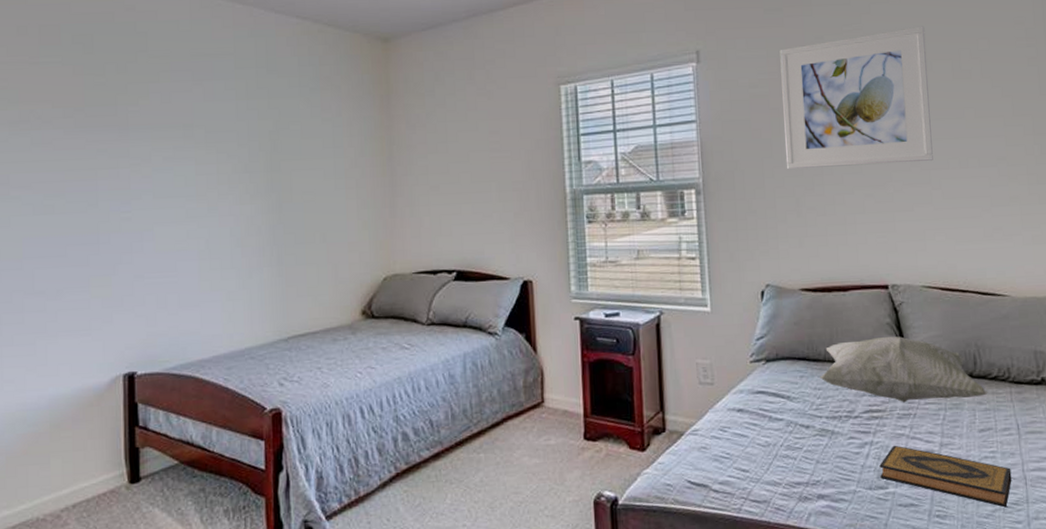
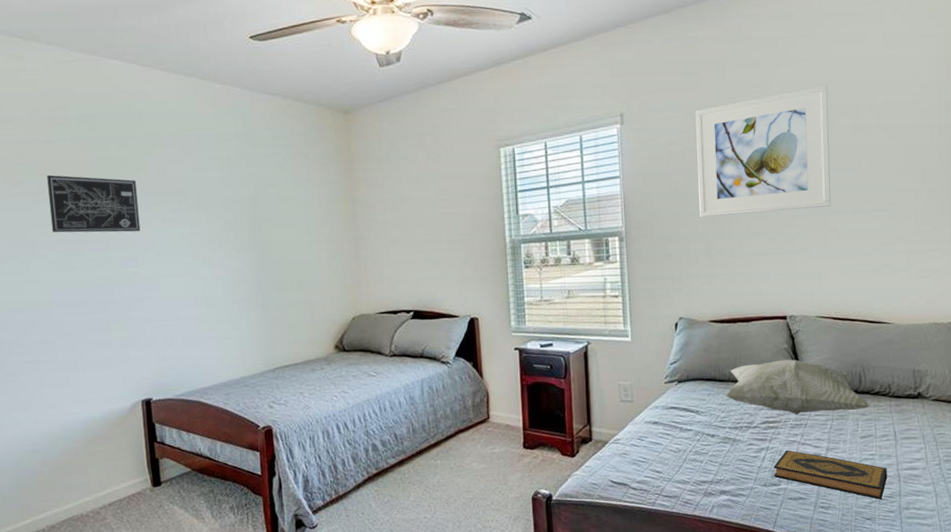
wall art: none [29,101,137,171] -> present [47,174,141,233]

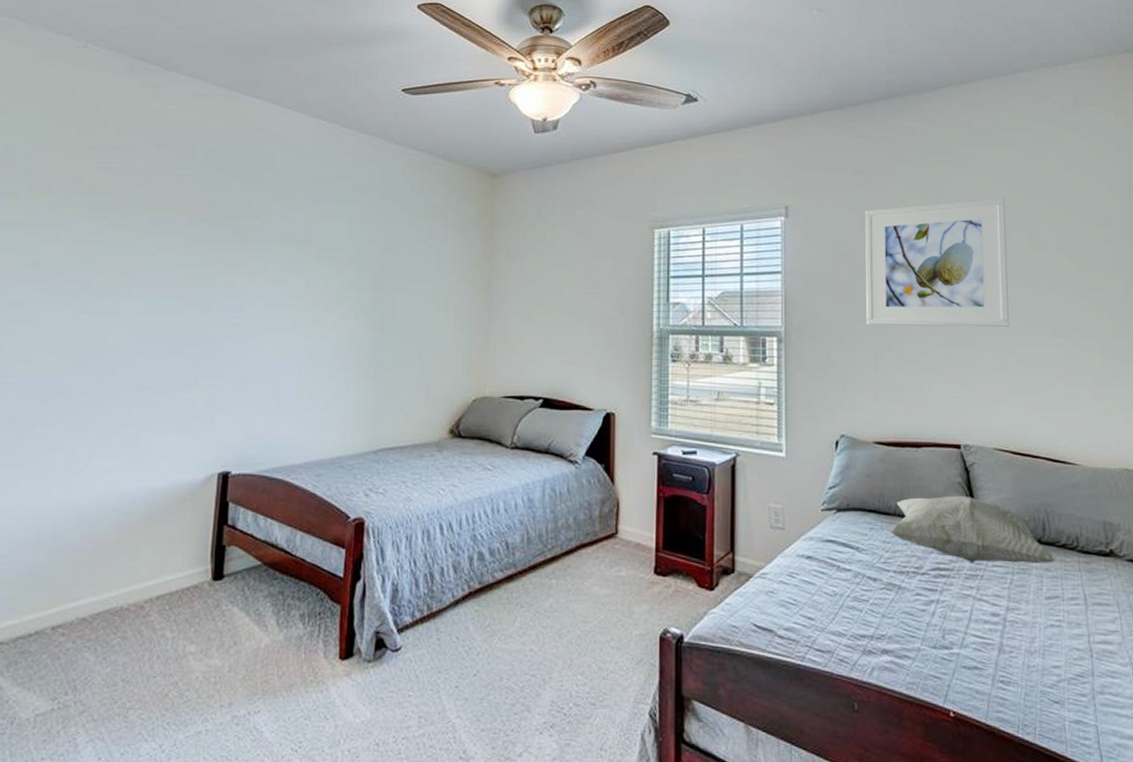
wall art: present [47,174,141,233] -> none [153,209,256,280]
hardback book: present [774,450,888,500] -> none [945,605,1078,679]

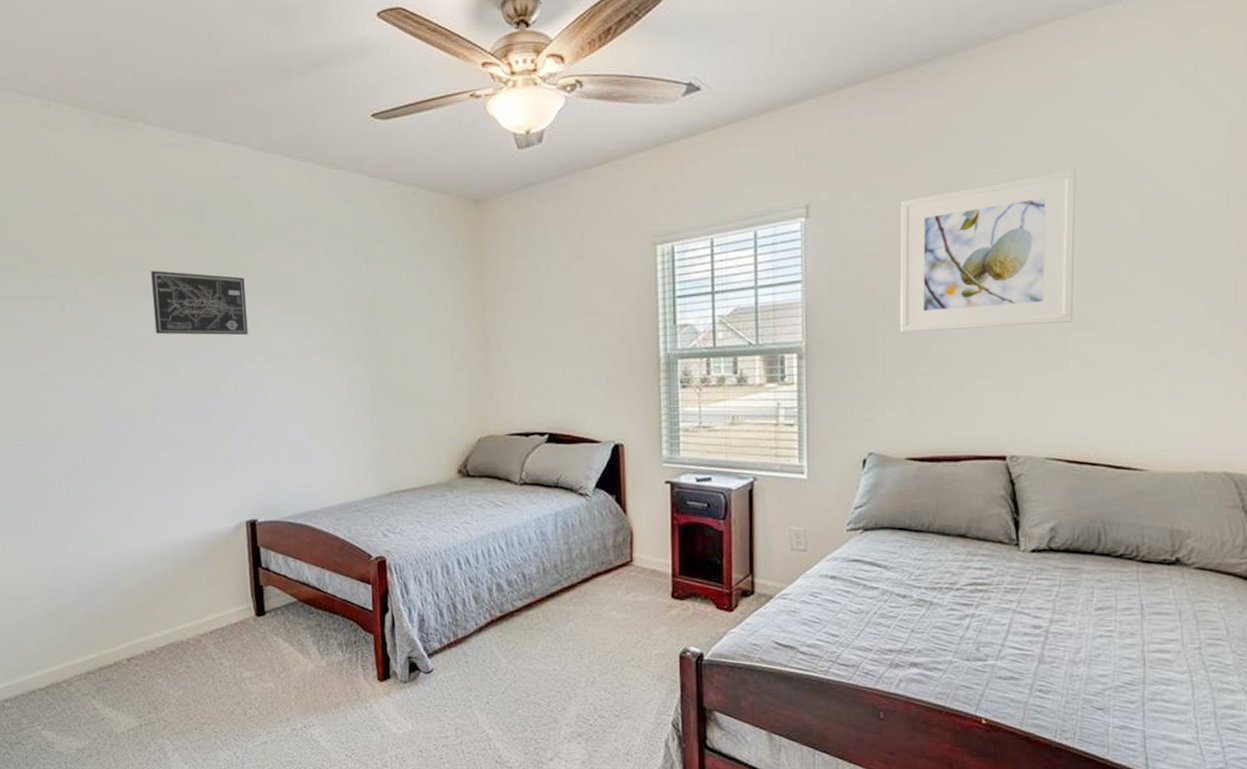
wall art: none [153,209,256,280] -> present [151,270,248,336]
decorative pillow: present [889,495,1056,563] -> none [921,509,1111,577]

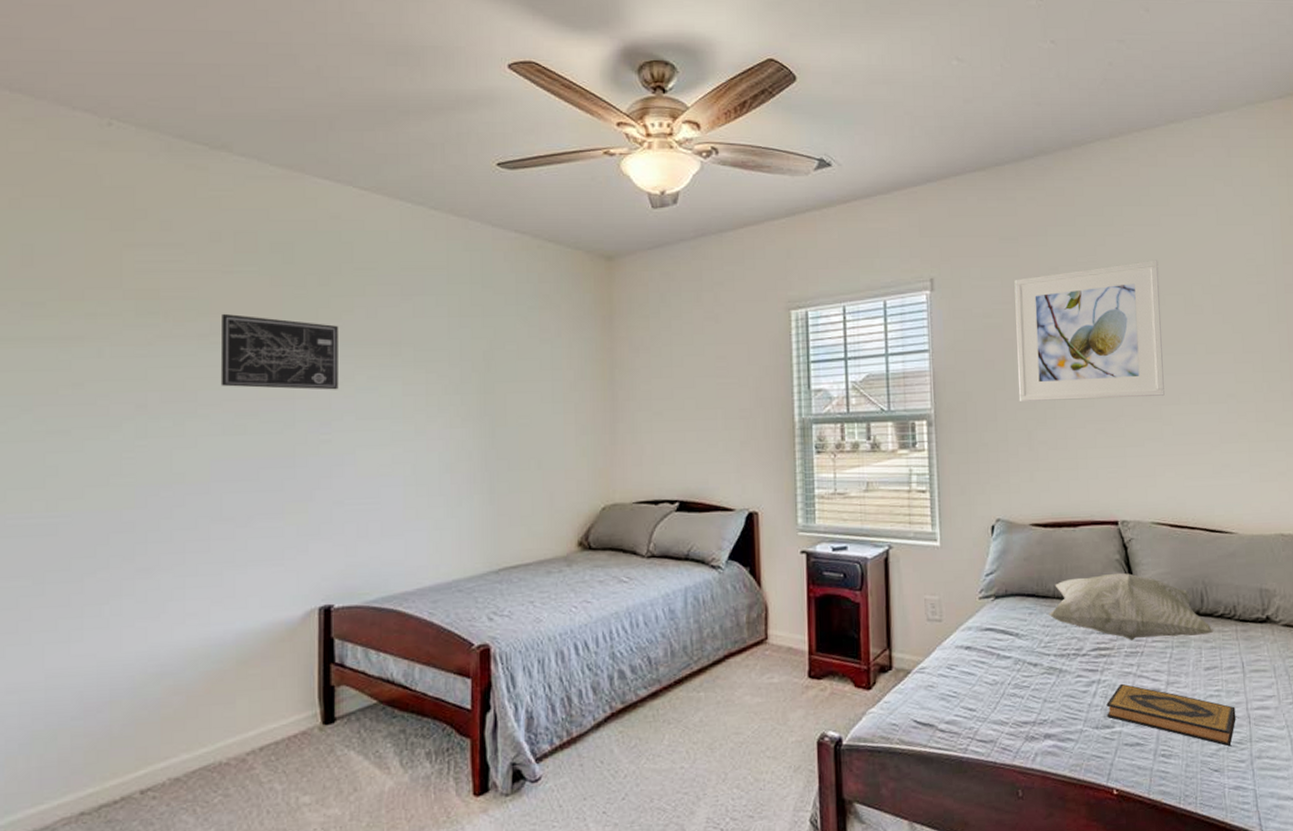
decorative pillow: none [921,509,1111,577] -> present [1049,572,1215,641]
hardback book: none [980,618,1129,687] -> present [1106,683,1236,747]

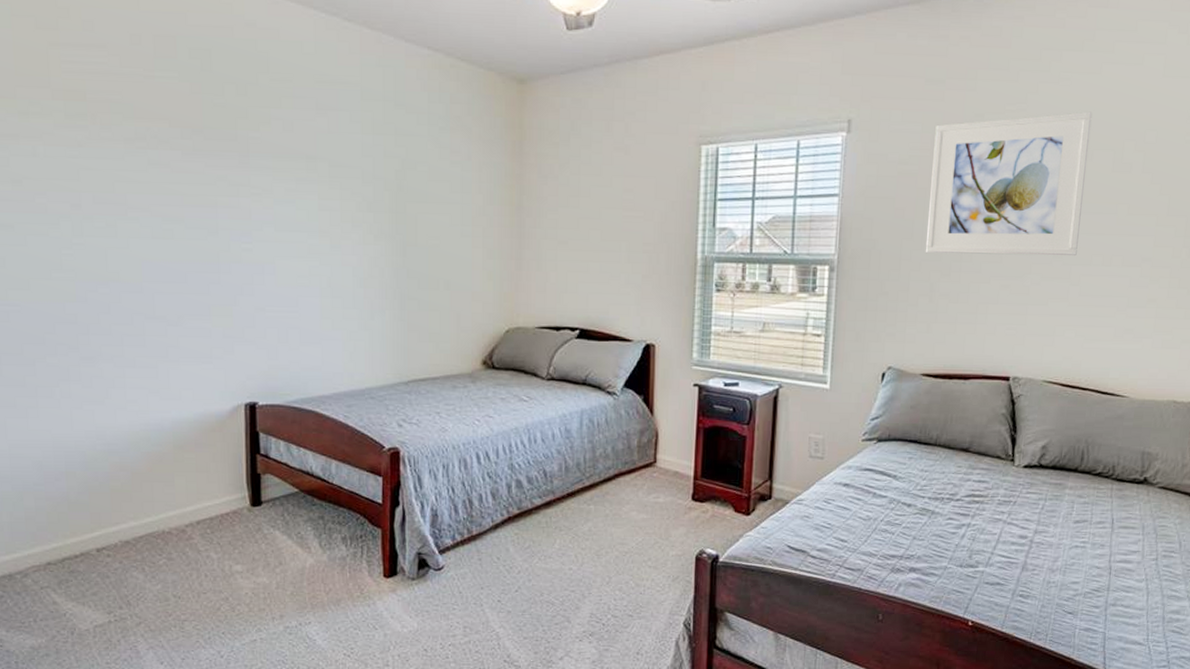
wall art: present [220,313,339,390] -> none [145,118,258,201]
decorative pillow: present [1049,572,1215,641] -> none [928,426,1090,490]
hardback book: present [1106,683,1236,747] -> none [972,528,1099,593]

